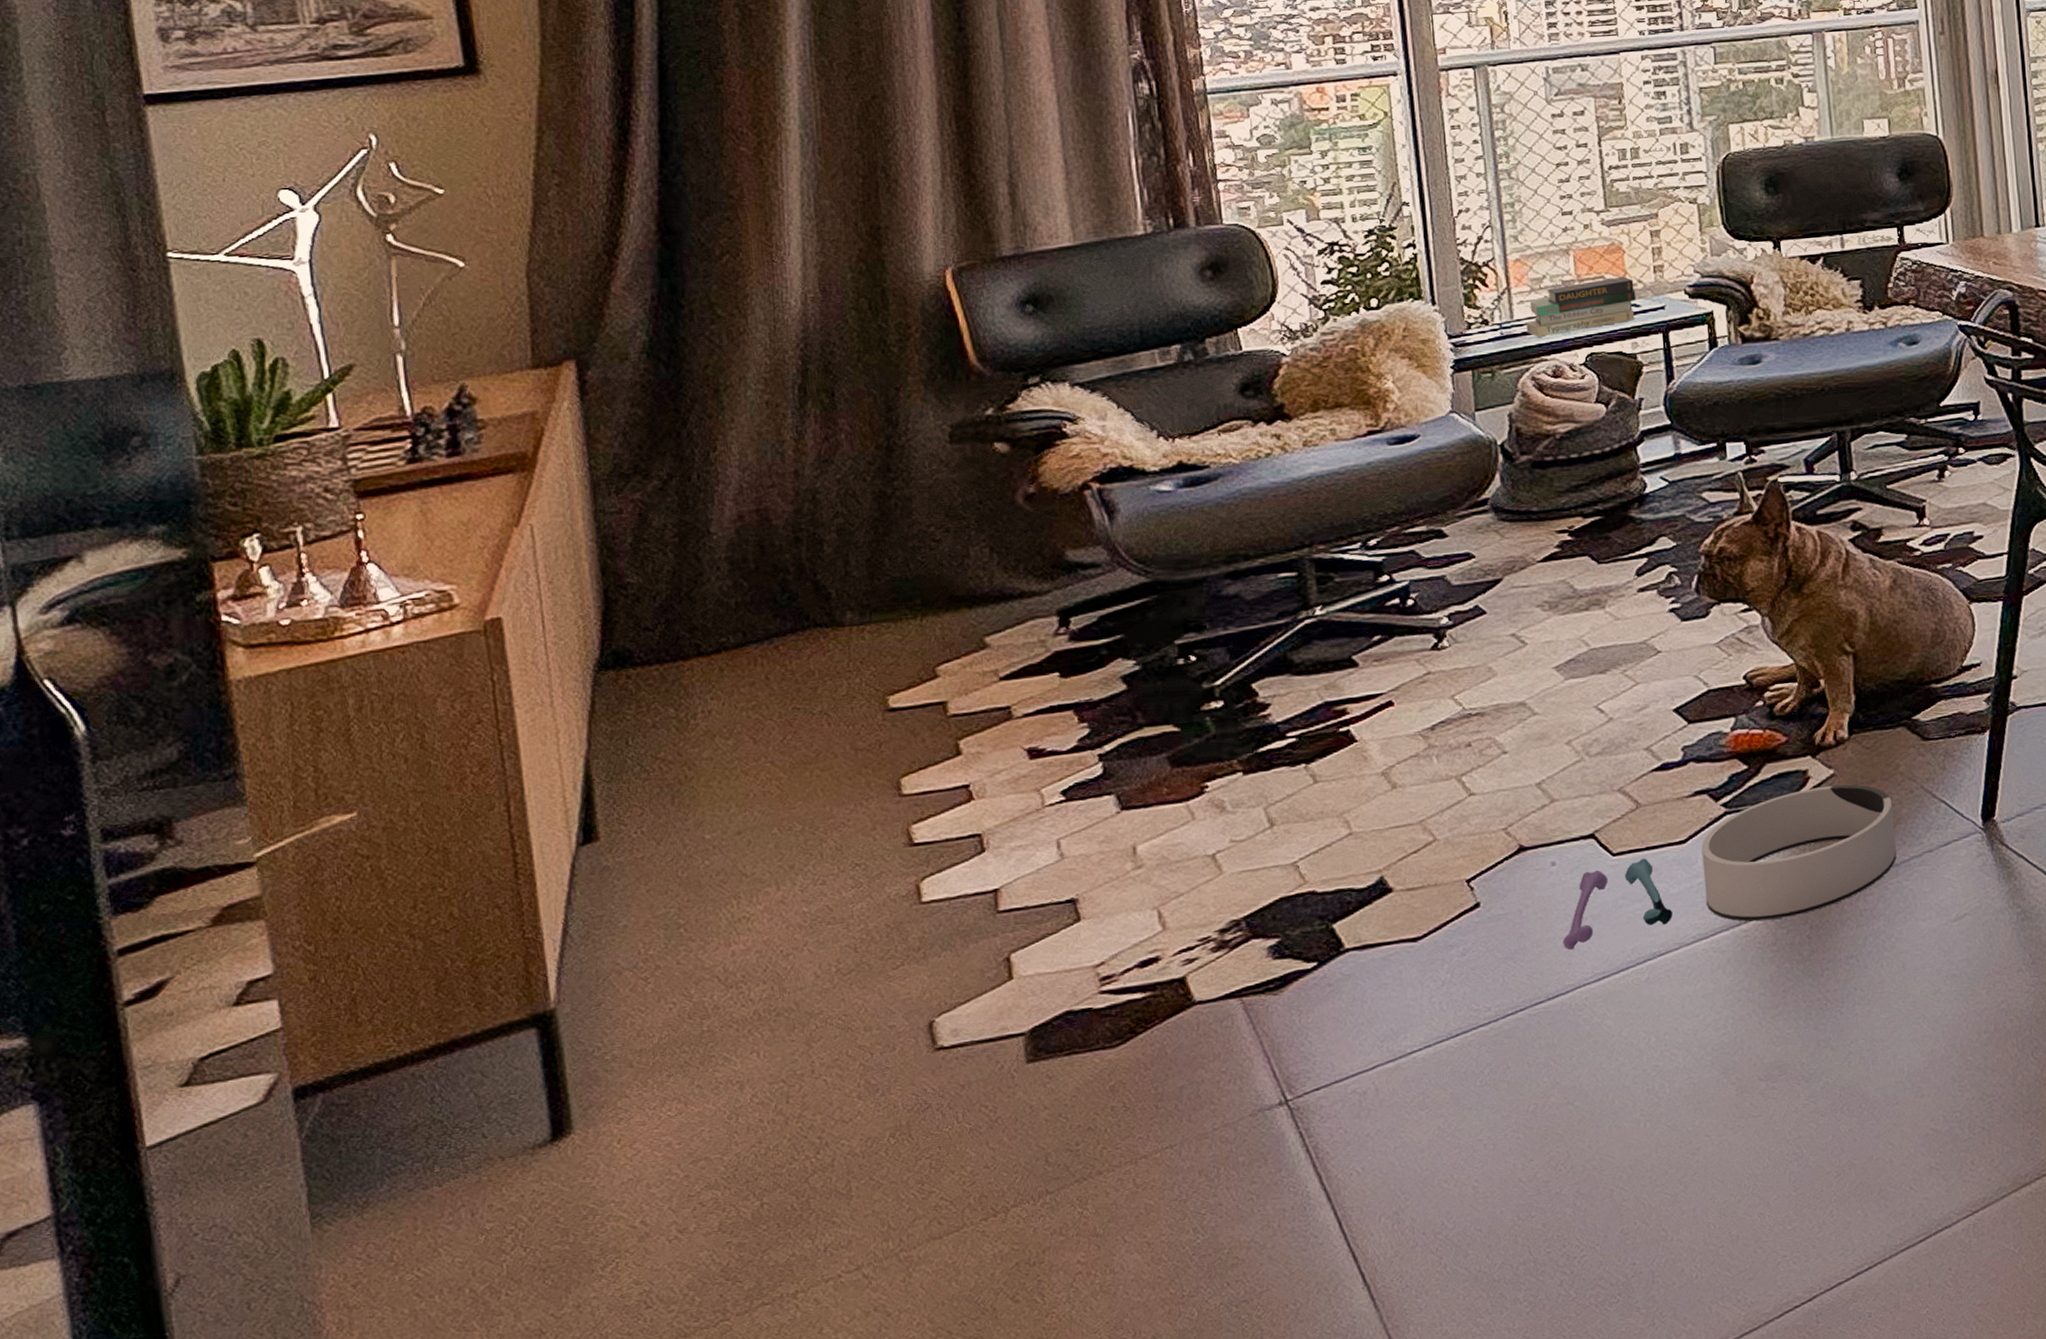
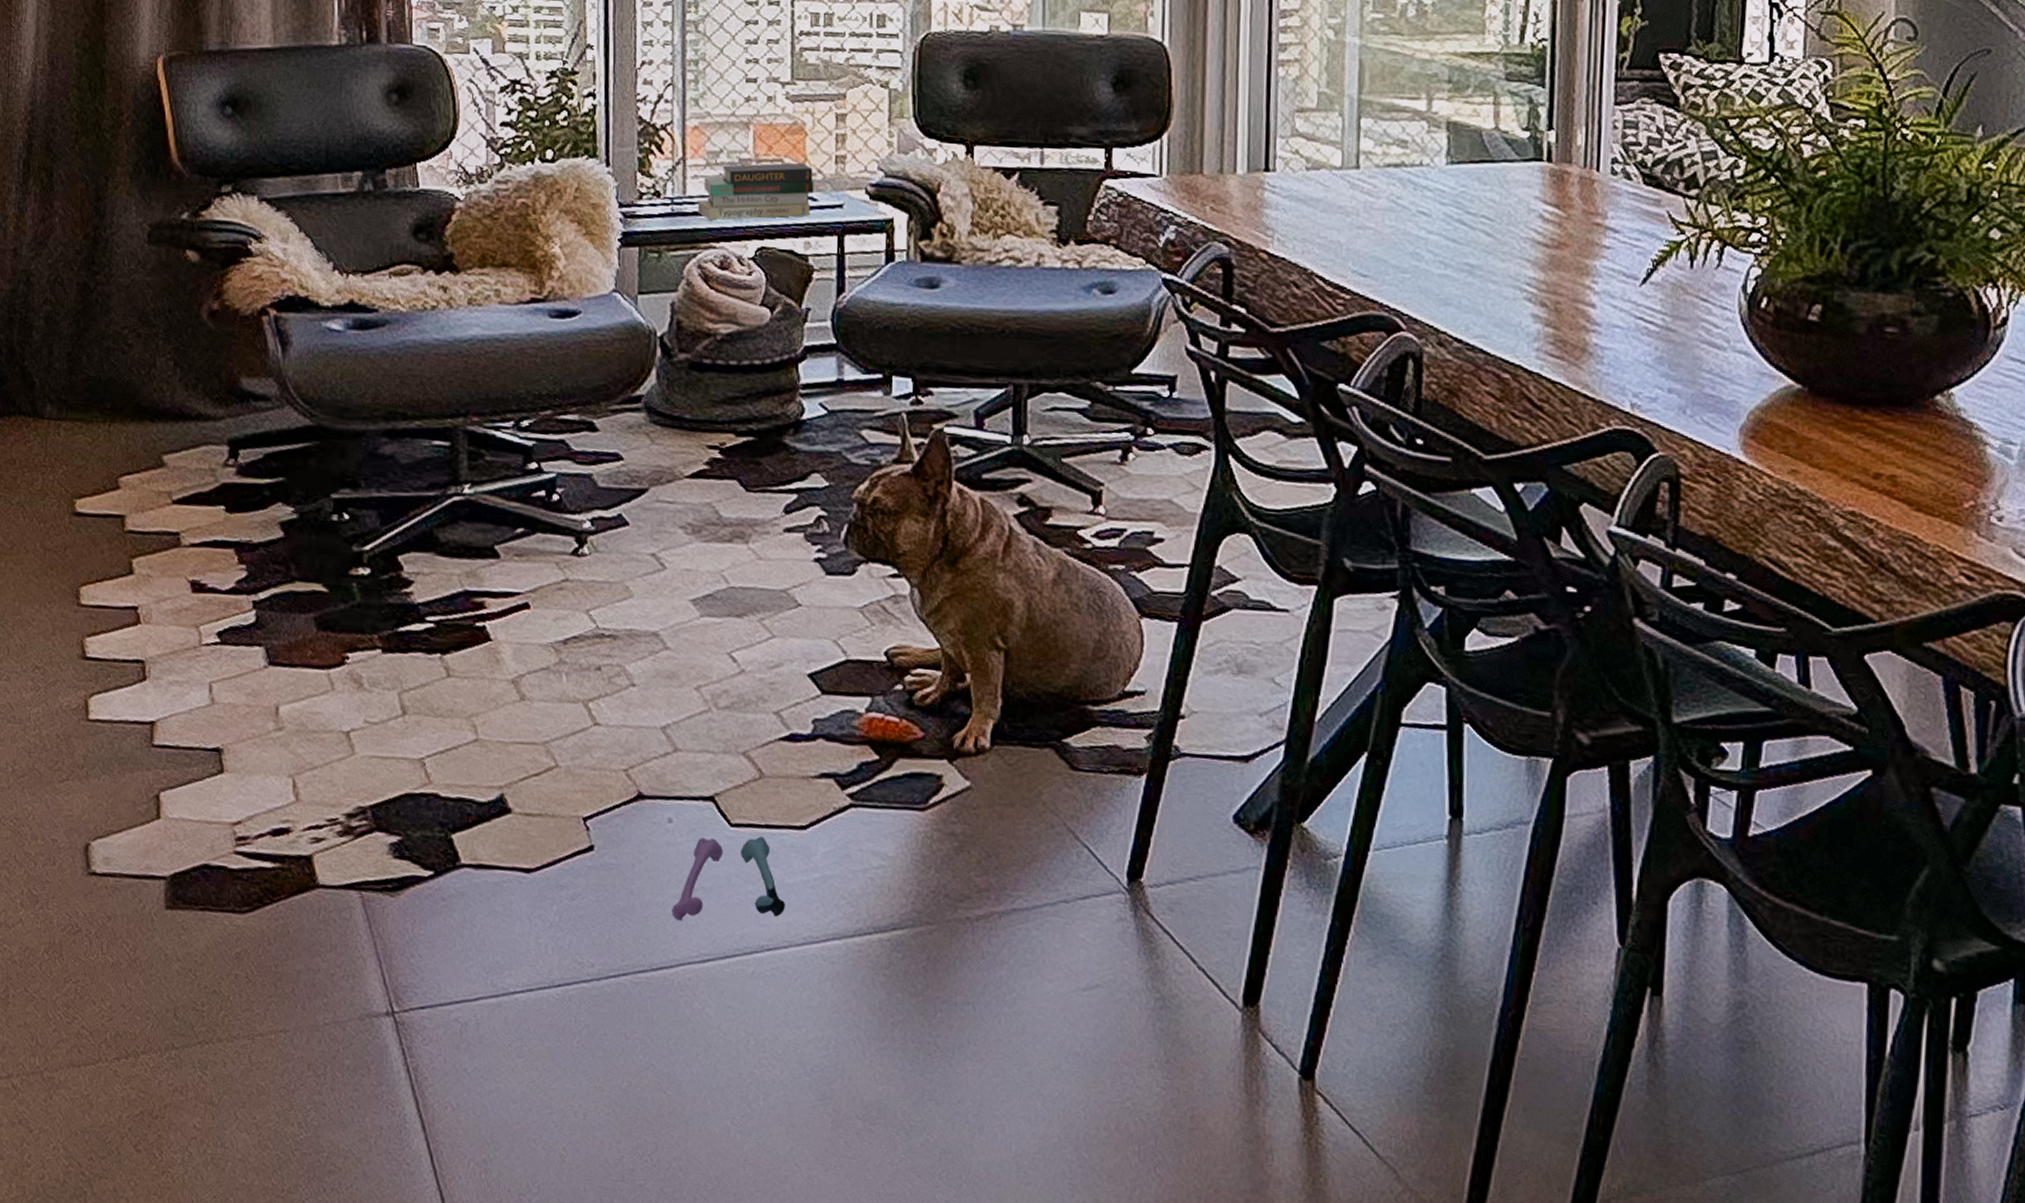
pet bowl: present [1701,784,1897,921] -> none [820,797,1030,941]

